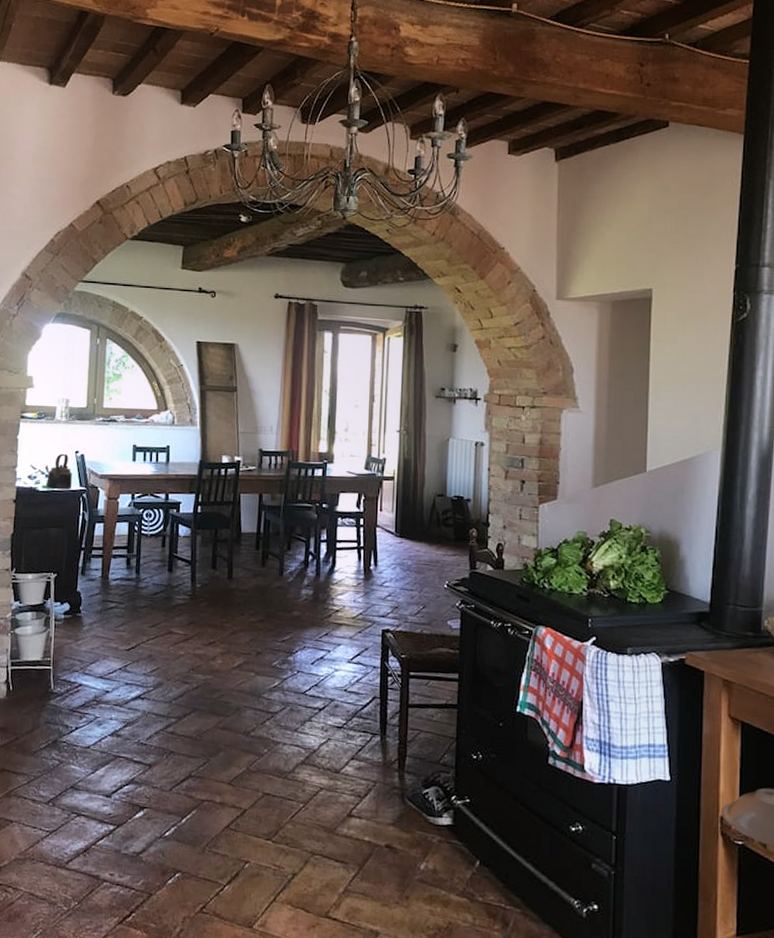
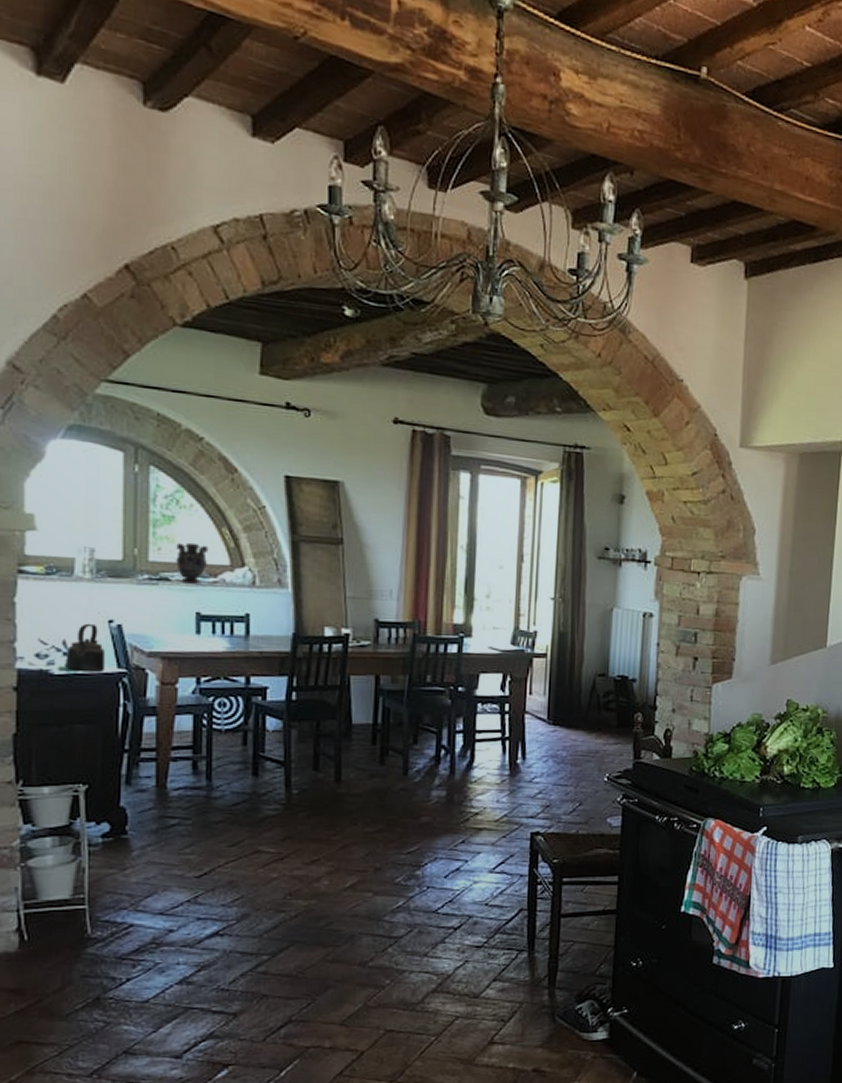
decorative vase: none [121,393,143,424] -> present [176,542,209,584]

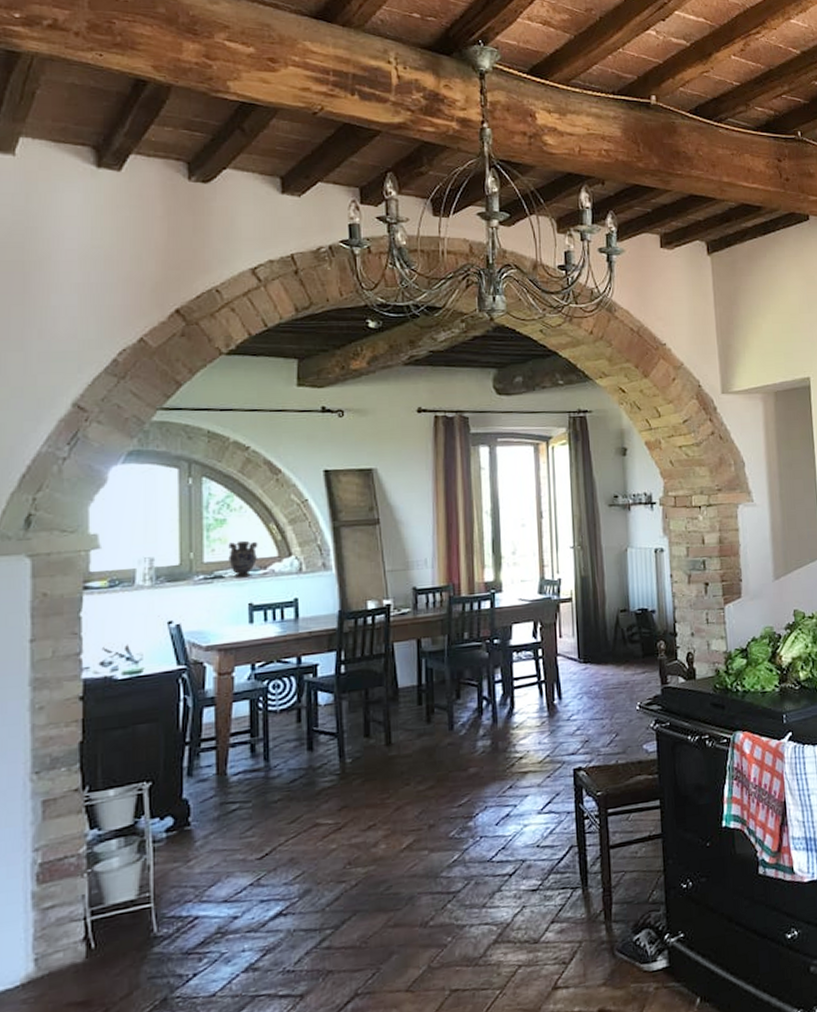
kettle: present [65,623,105,673] -> none [128,627,165,674]

